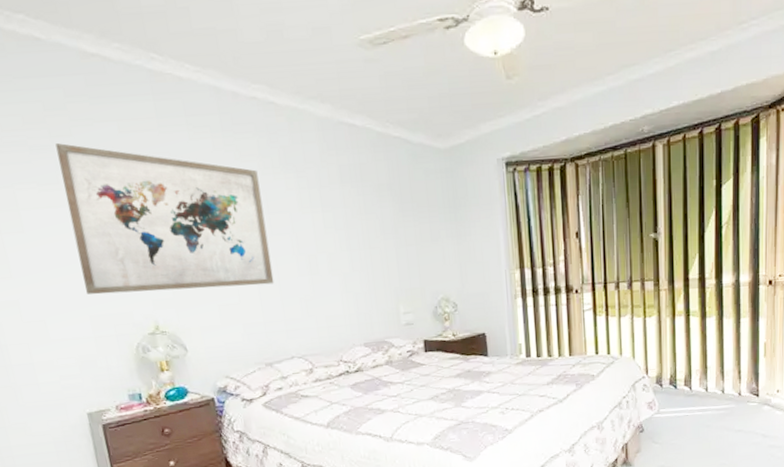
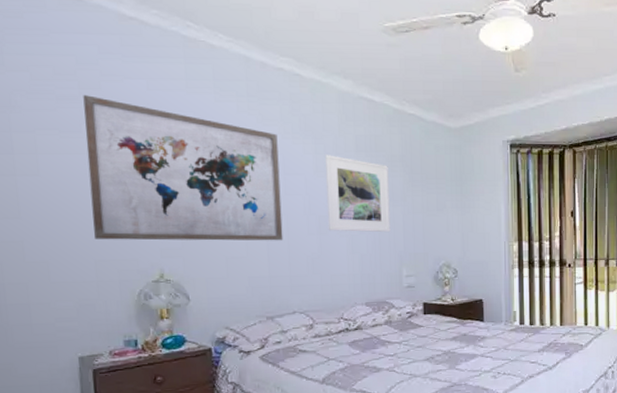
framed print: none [309,188,384,271] -> present [324,155,391,233]

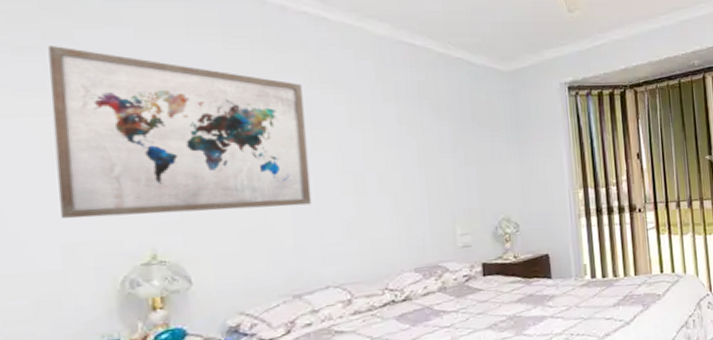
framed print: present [324,155,391,233] -> none [359,105,441,190]

